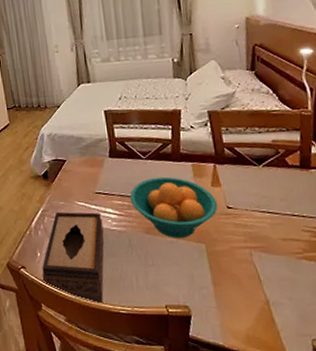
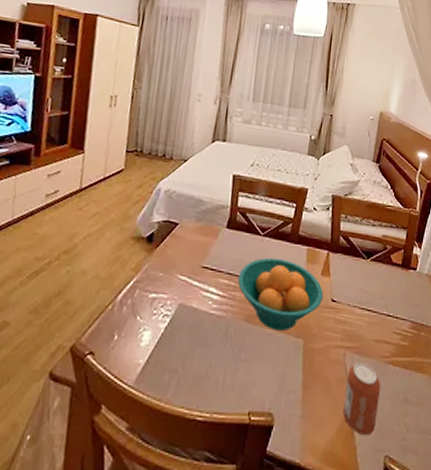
tissue box: present [42,211,104,304] -> none [112,284,203,407]
can: none [257,260,298,322] -> present [343,363,381,435]

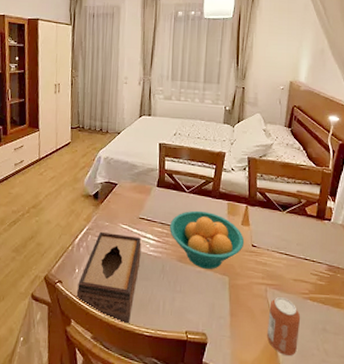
tissue box: none [112,284,203,407] -> present [76,231,142,324]

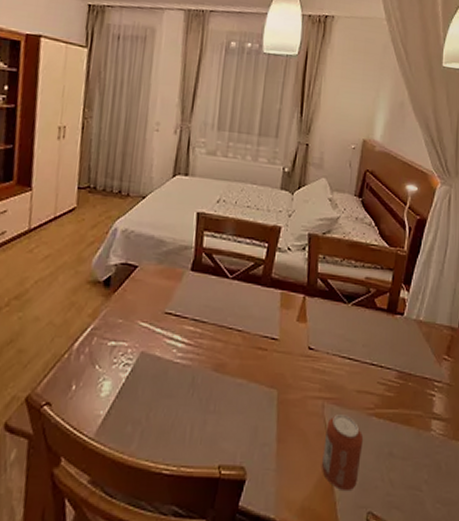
tissue box: present [76,231,142,324] -> none [70,331,166,460]
fruit bowl: present [170,210,245,269] -> none [204,302,300,380]

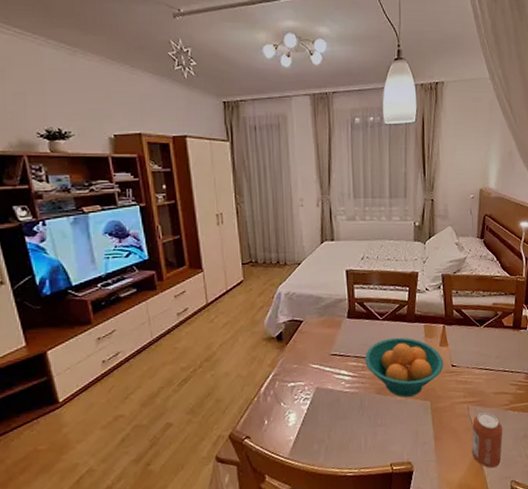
fruit bowl: none [204,302,300,380] -> present [365,337,444,397]

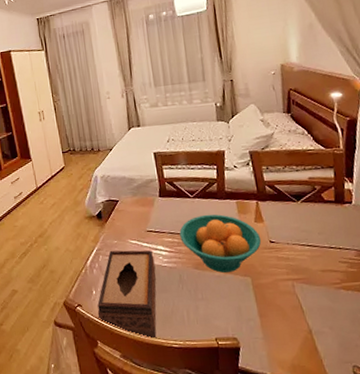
tissue box: none [268,375,337,468] -> present [97,250,157,338]
can: present [472,412,503,468] -> none [300,290,338,350]

